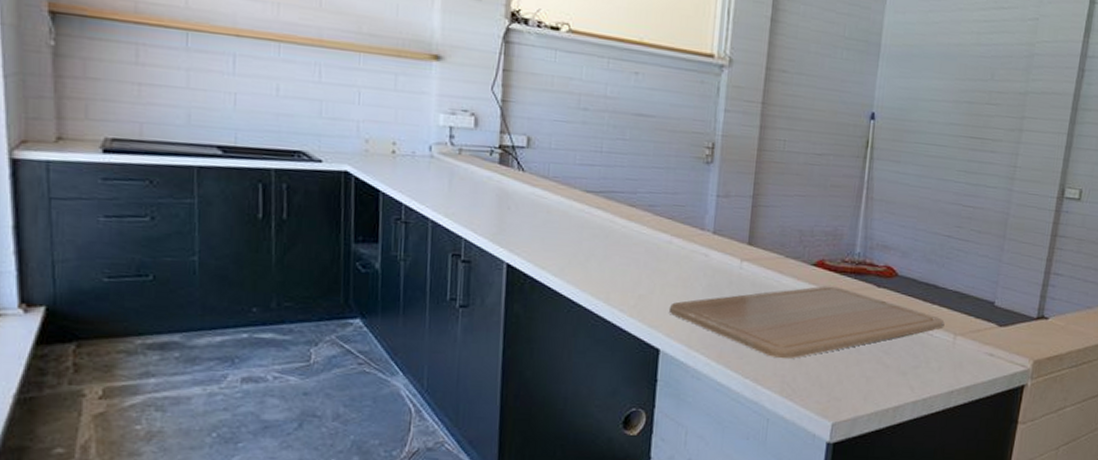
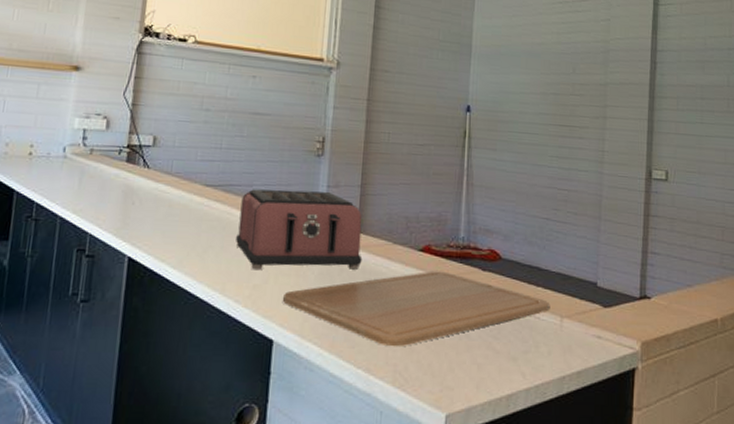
toaster: none [620,196,753,283] -> present [236,189,363,271]

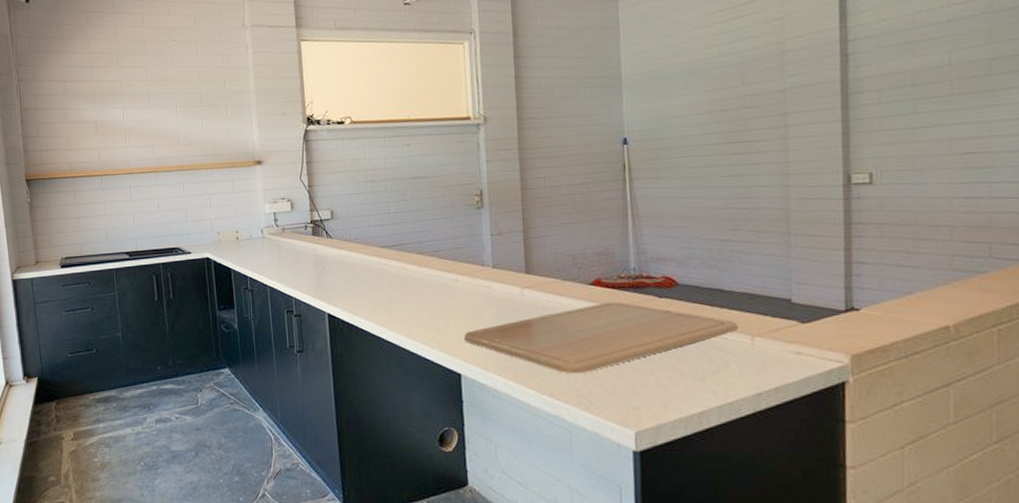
toaster: present [236,189,363,271] -> none [414,240,534,316]

